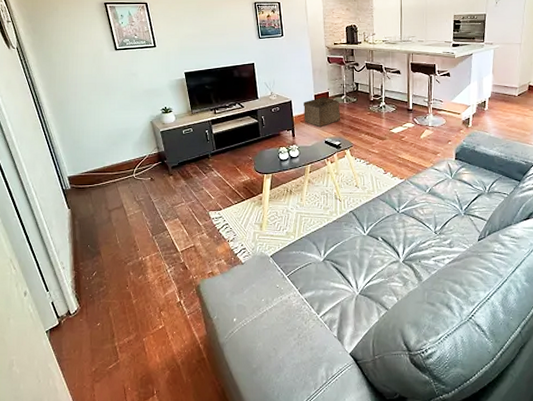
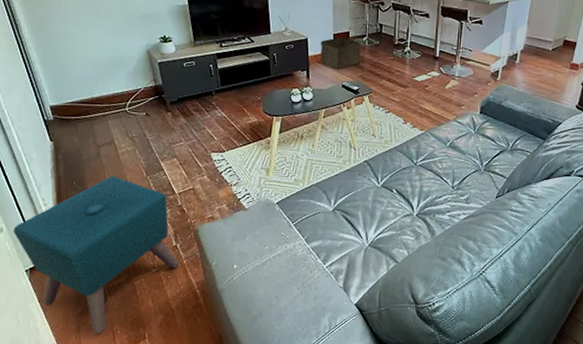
ottoman: none [35,238,183,392] -> present [13,176,179,334]

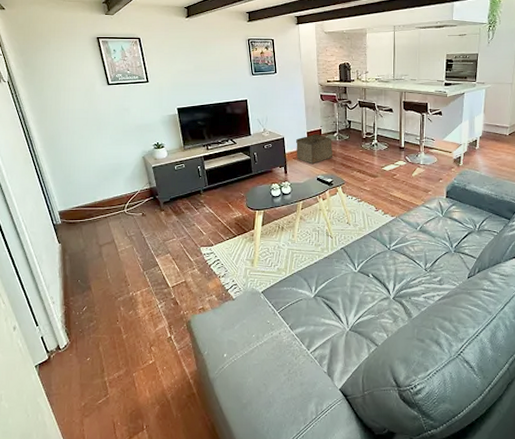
ottoman: present [13,176,179,334] -> none [25,273,174,427]

